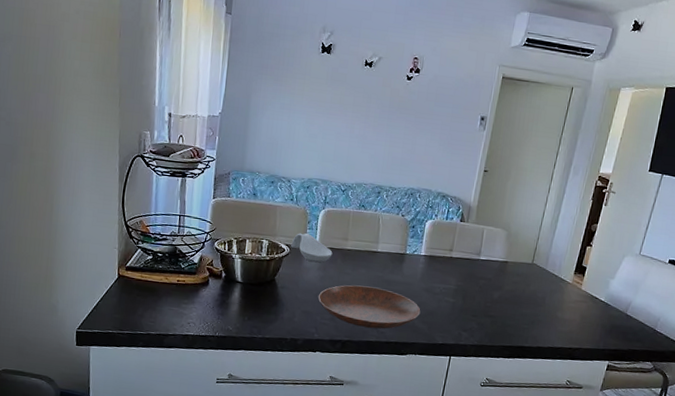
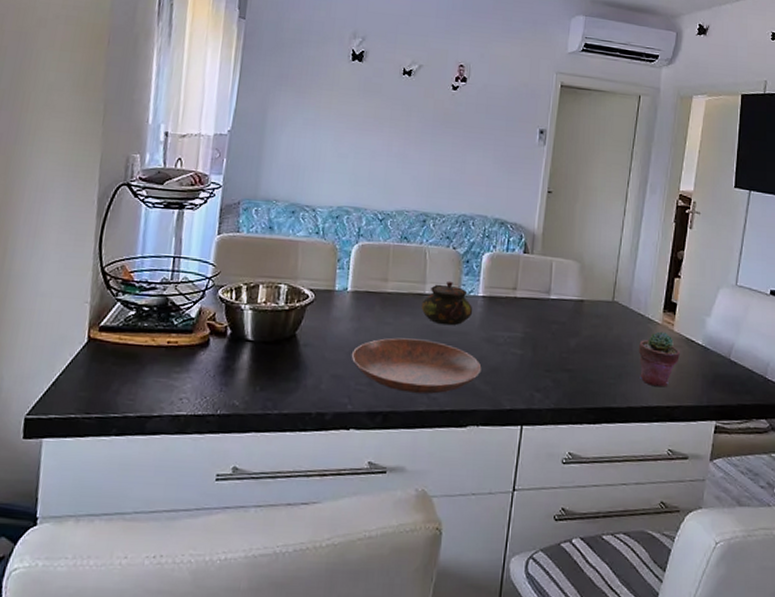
spoon rest: present [291,233,333,263] -> none [316,274,369,311]
teapot: none [374,242,416,278] -> present [421,281,473,326]
potted succulent: none [549,289,585,333] -> present [639,331,680,387]

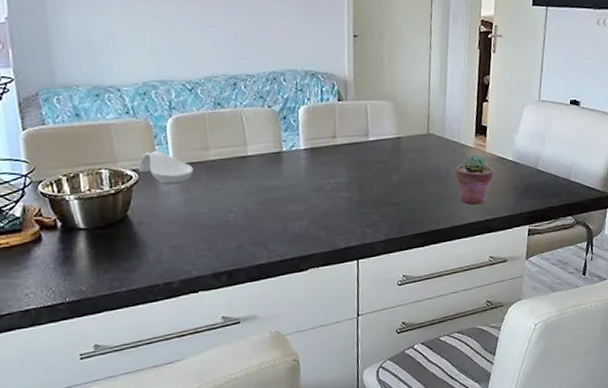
spoon rest: none [316,274,369,311] -> present [138,151,194,185]
bowl: present [351,337,482,394] -> none [186,198,314,250]
teapot: present [421,281,473,326] -> none [246,139,298,182]

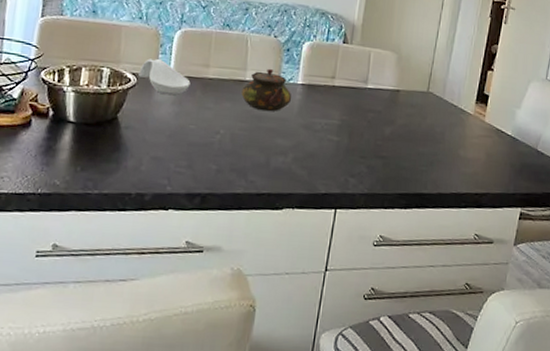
teapot: none [246,139,298,182] -> present [241,68,292,112]
potted succulent: present [456,154,493,205] -> none [450,122,490,175]

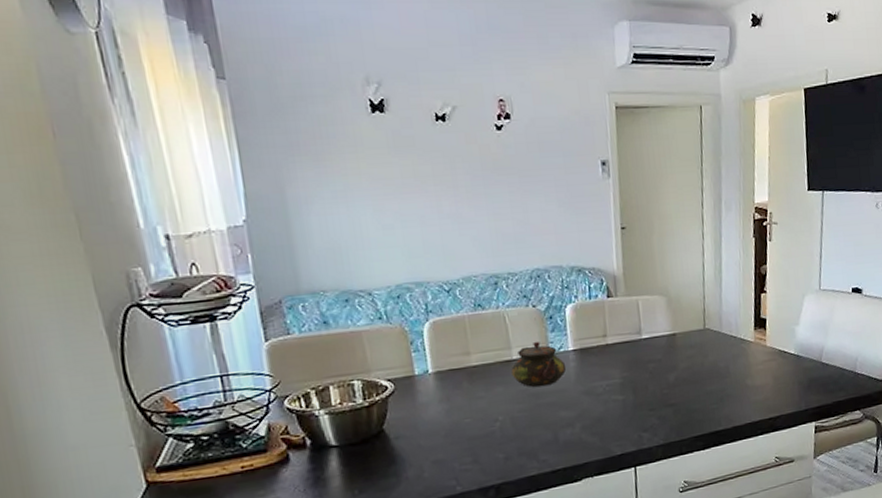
spoon rest: present [138,58,191,96] -> none [394,358,454,395]

